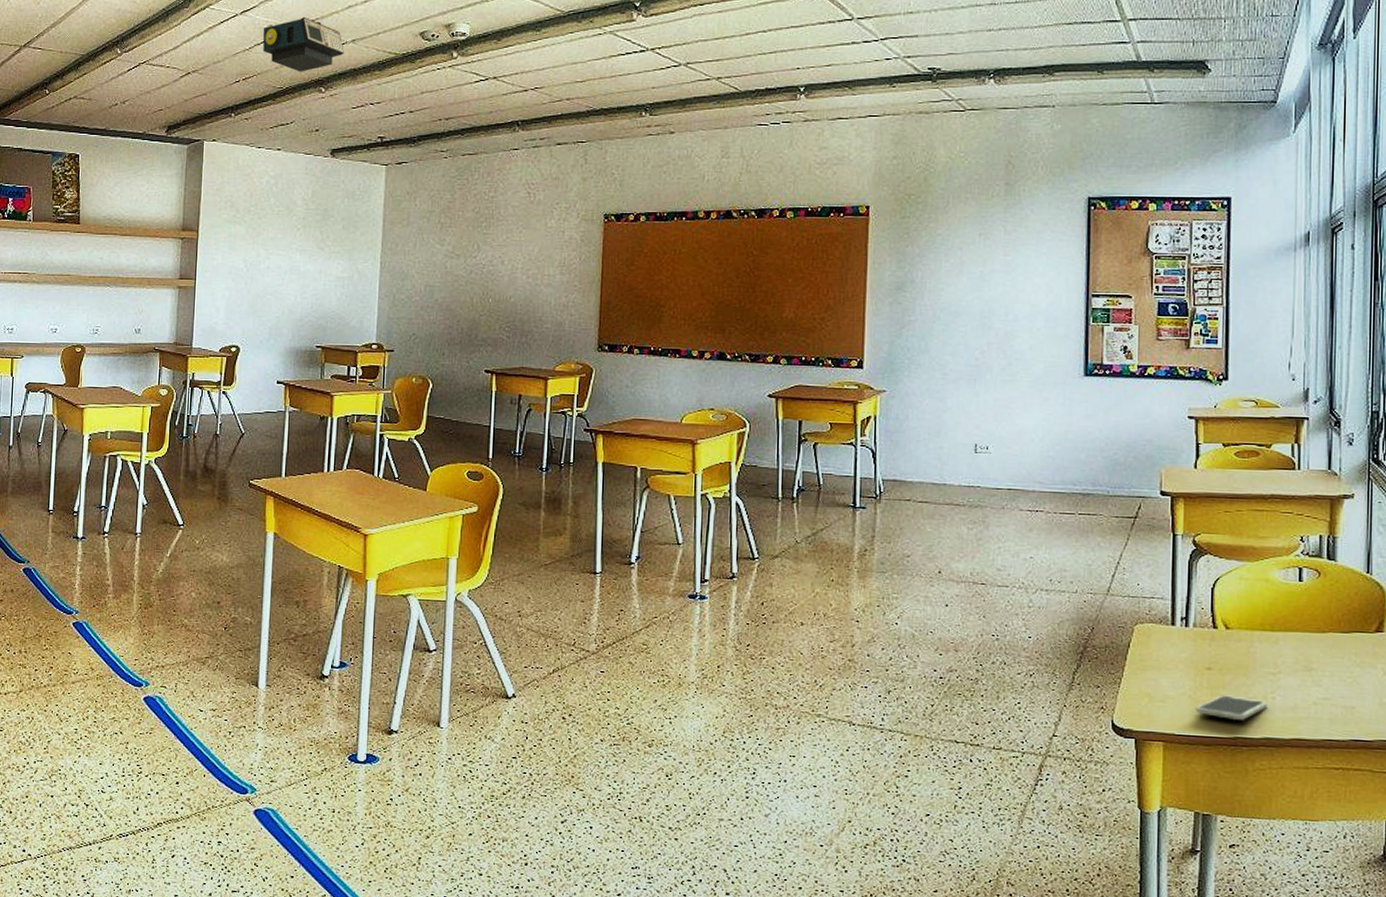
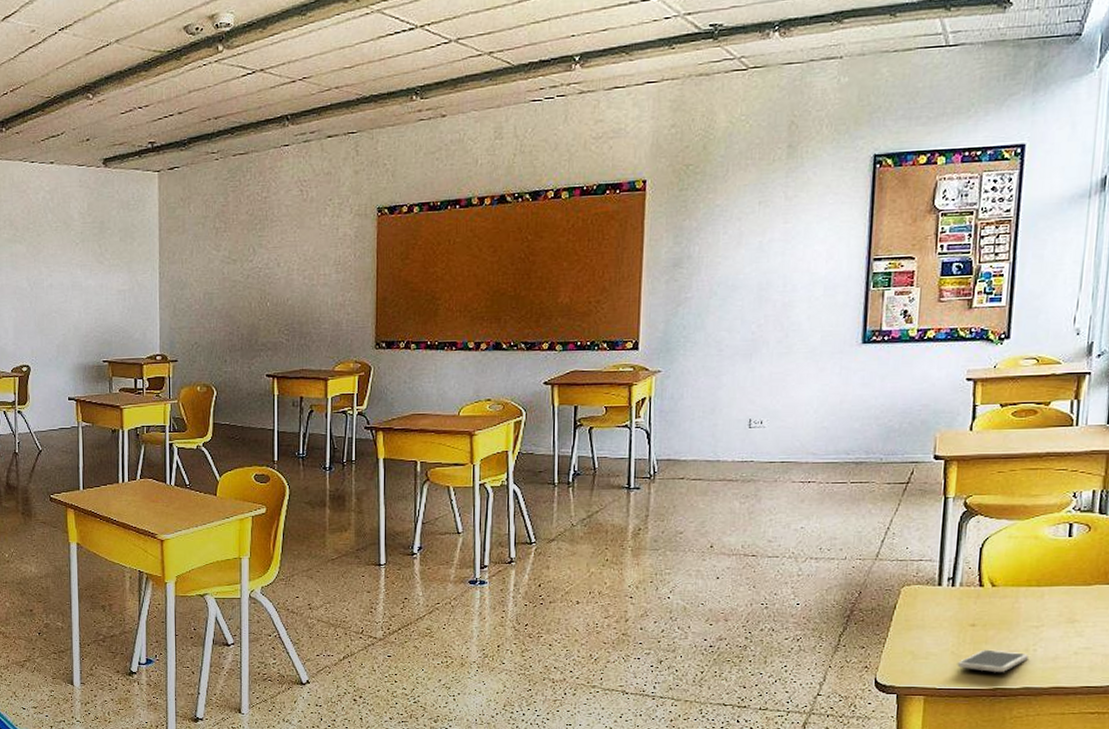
projector: present [262,16,344,72] -> none [26,18,109,79]

